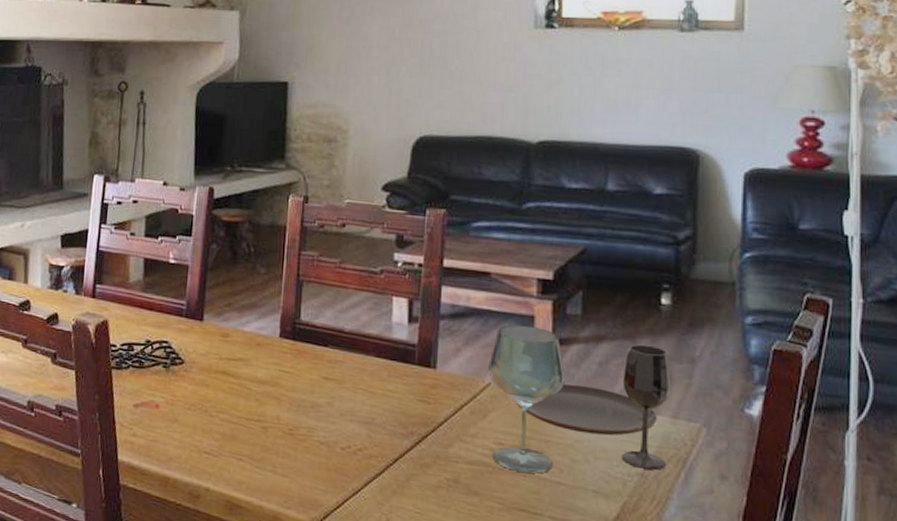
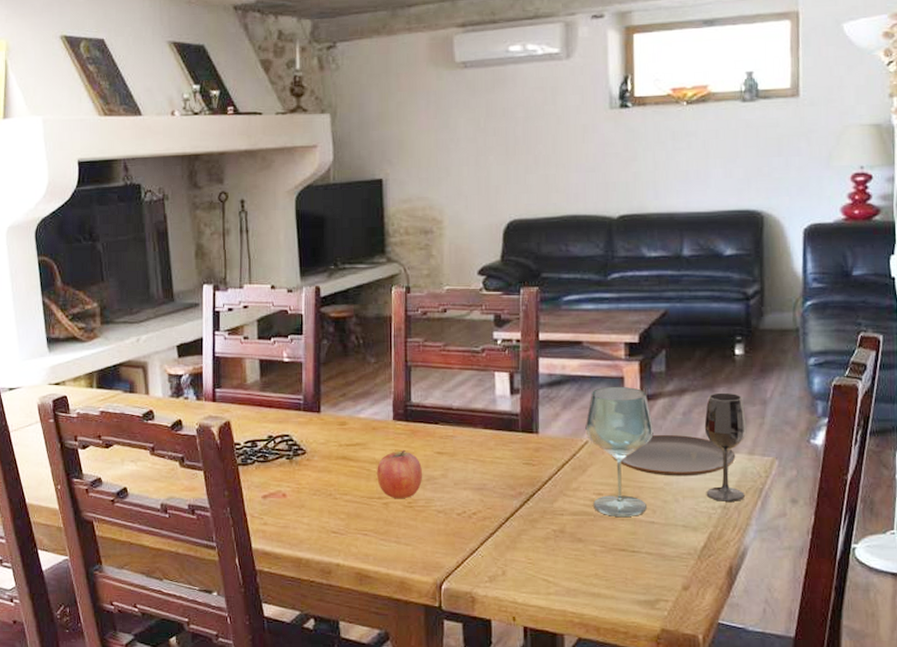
fruit: none [257,370,307,425] -> present [377,449,423,499]

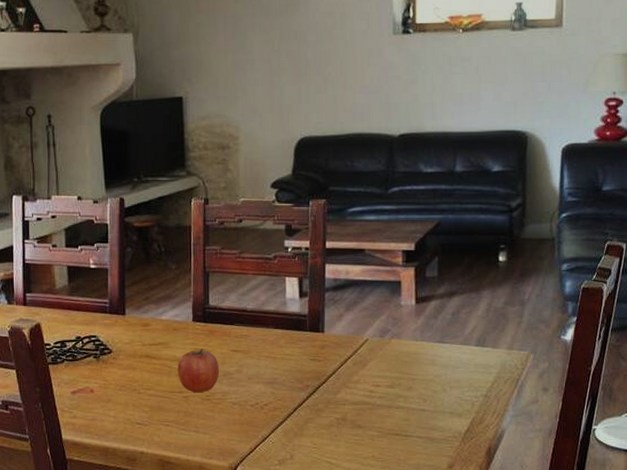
wine glass: present [585,386,654,518] -> none [366,289,426,406]
plate: present [612,434,736,476] -> none [389,332,497,369]
wine glass: present [704,392,747,501] -> none [470,295,507,391]

